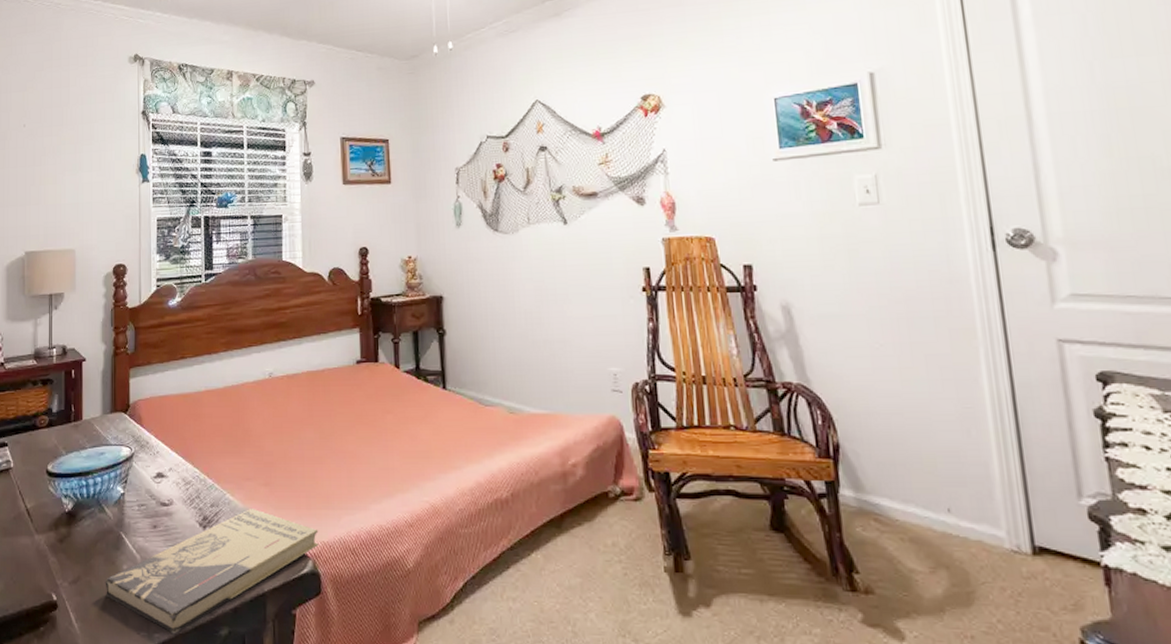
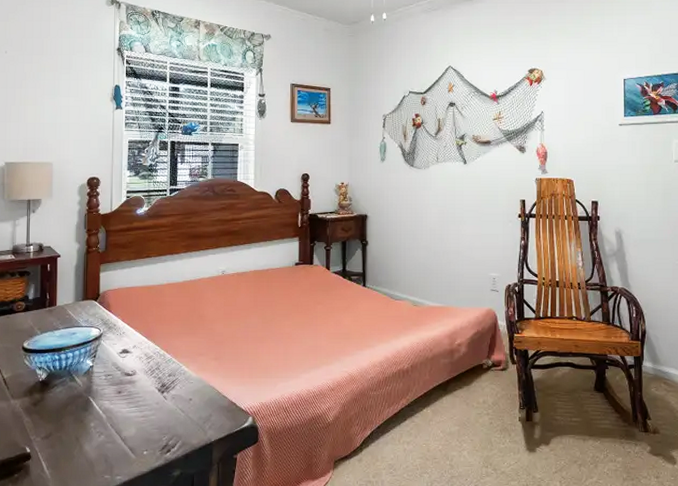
book: present [105,509,319,635] -> none [74,378,258,476]

